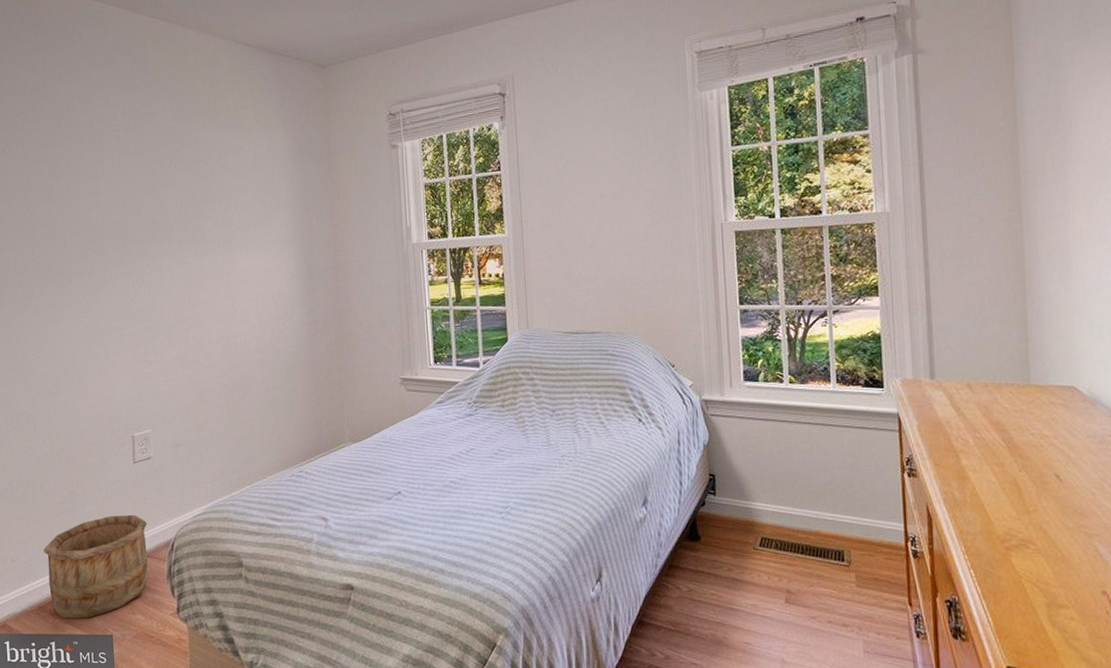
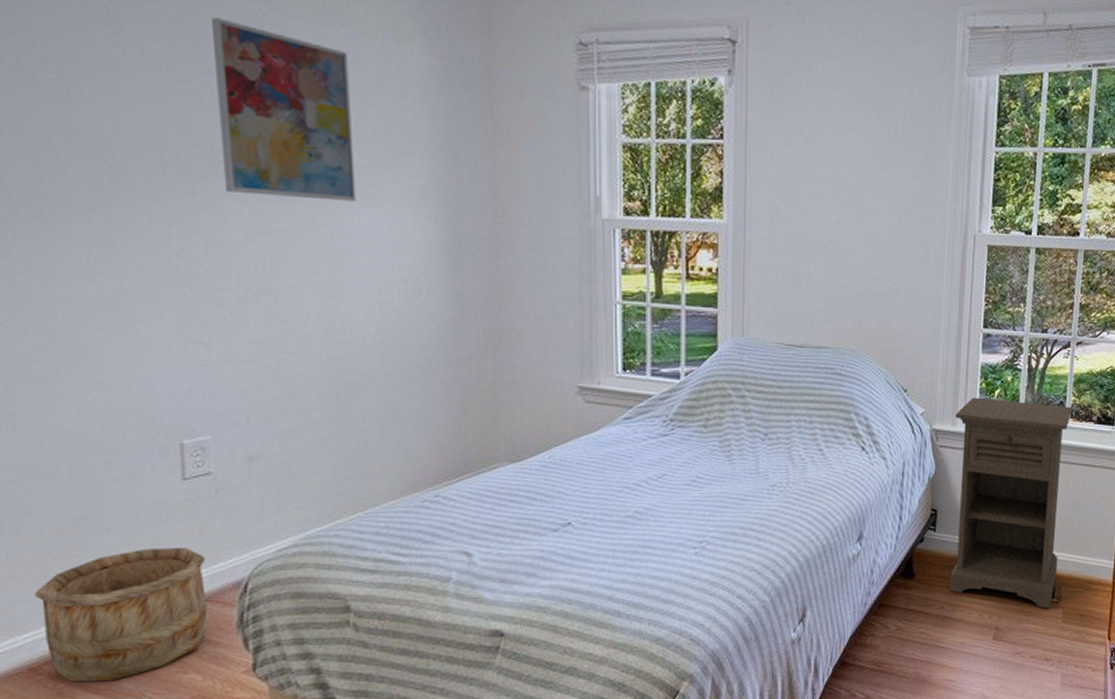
wall art: none [153,134,243,253] -> present [210,18,357,202]
nightstand: none [721,368,844,572] -> present [950,397,1073,609]

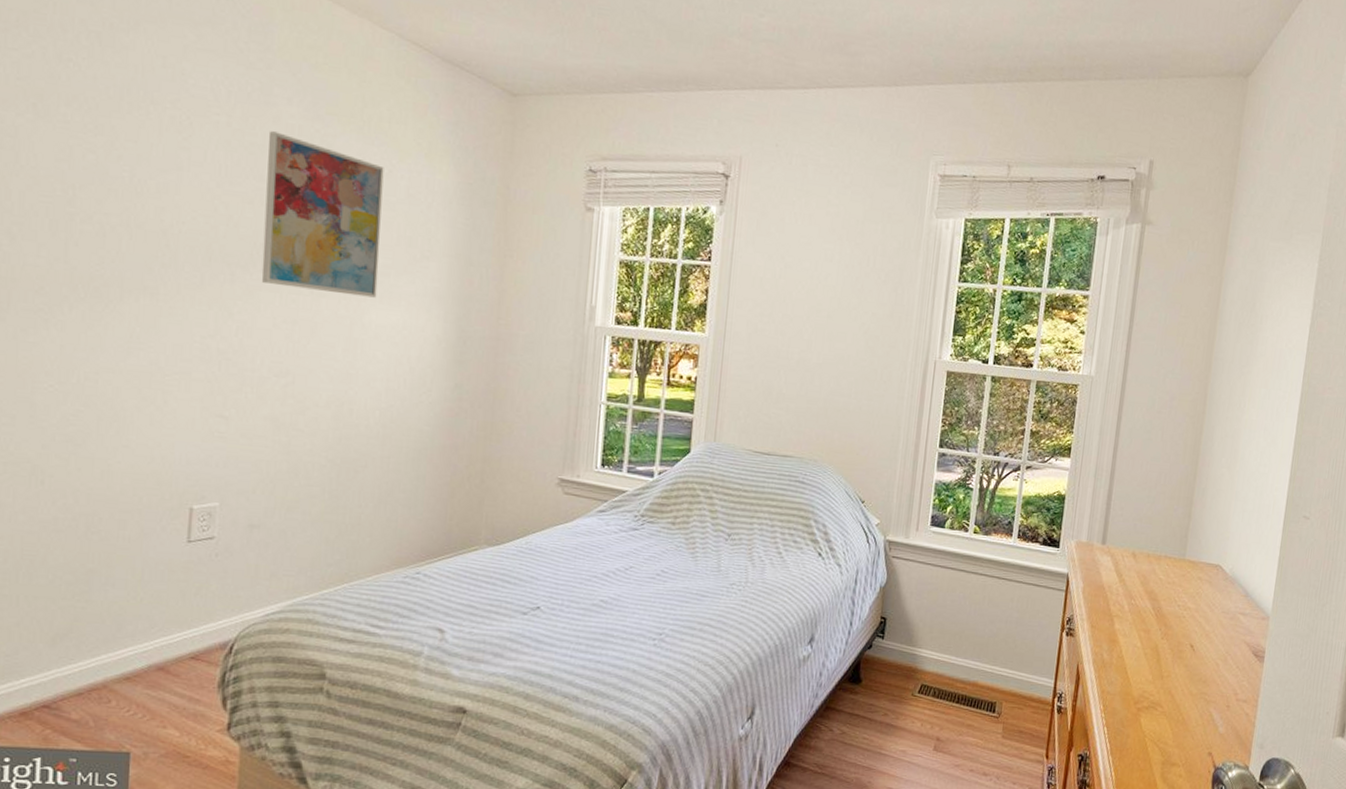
wooden bucket: present [33,547,208,682] -> none [36,605,199,731]
nightstand: present [950,397,1073,609] -> none [894,512,1020,723]

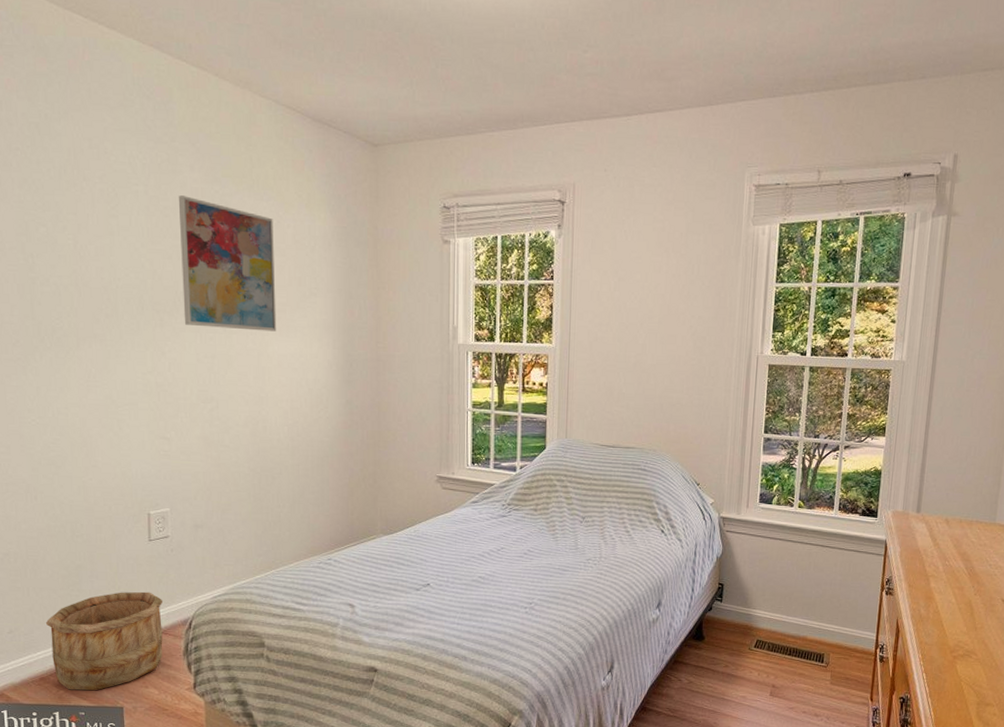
wooden bucket: none [36,605,199,731] -> present [45,591,163,691]

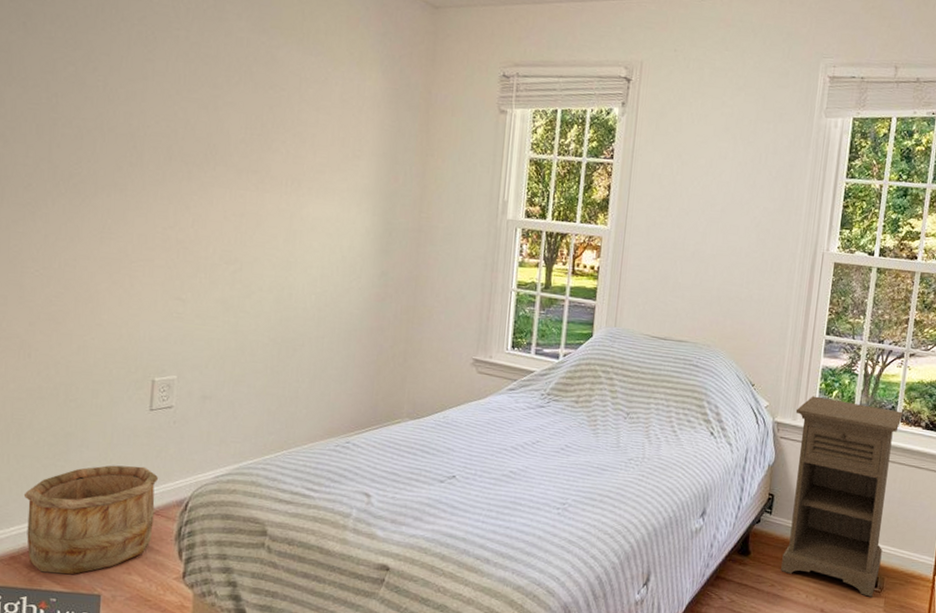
wall art: present [178,195,277,332] -> none [214,44,321,193]
nightstand: none [733,491,841,672] -> present [781,396,903,597]

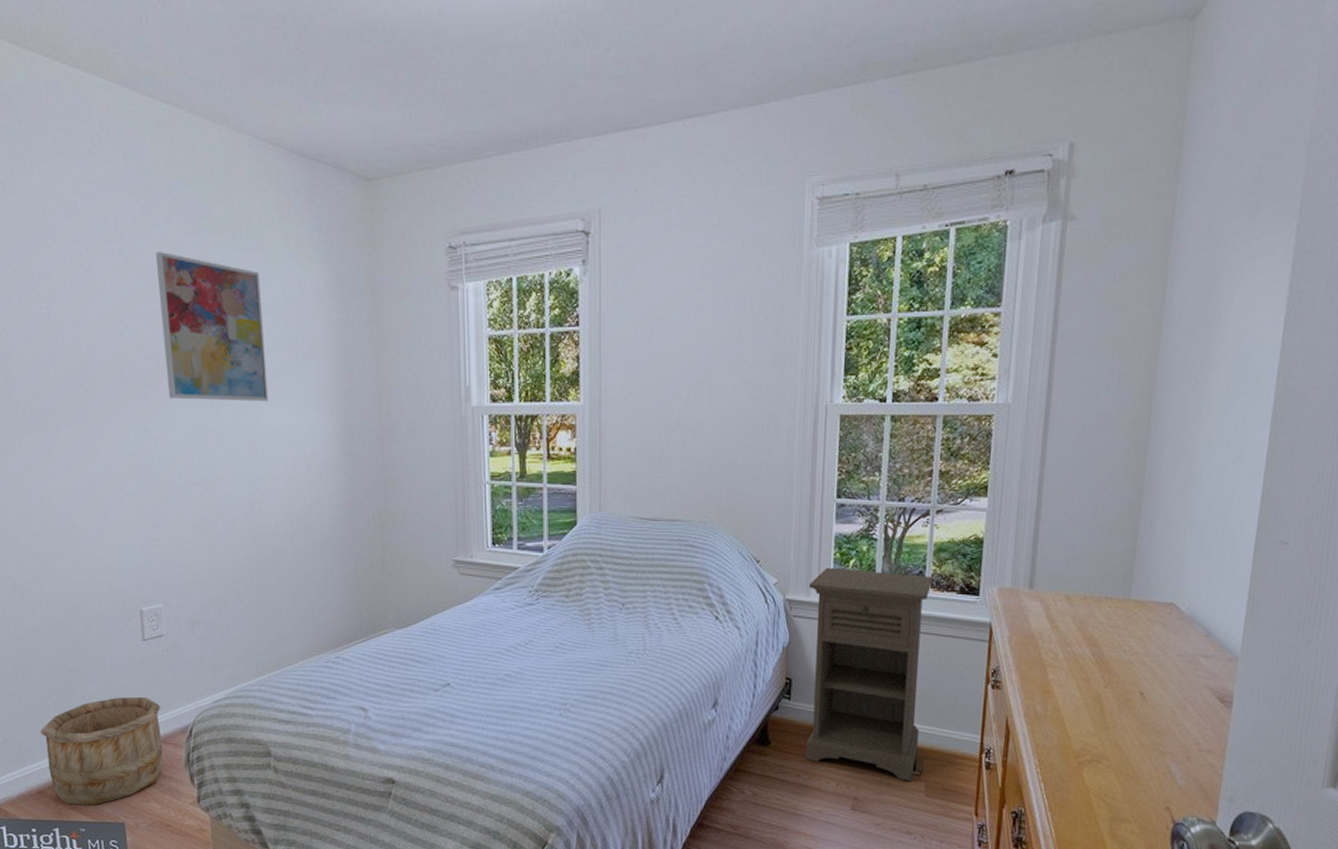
wall art: none [214,44,321,193] -> present [155,252,269,401]

